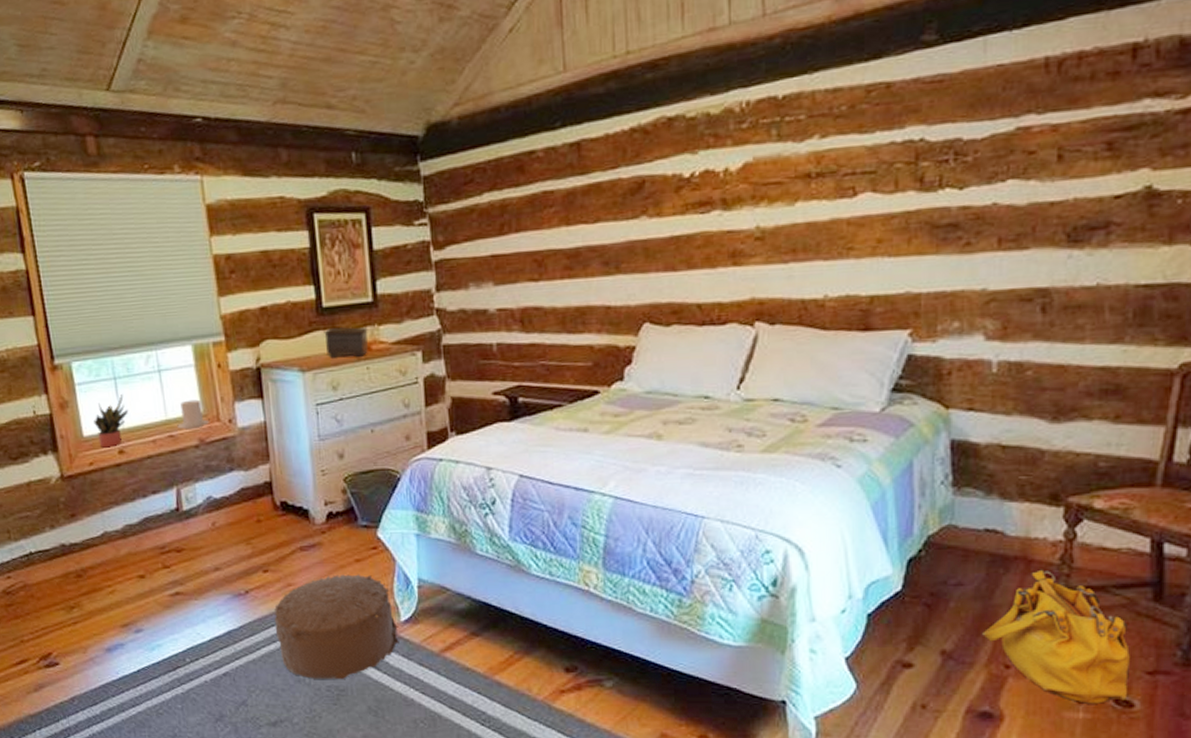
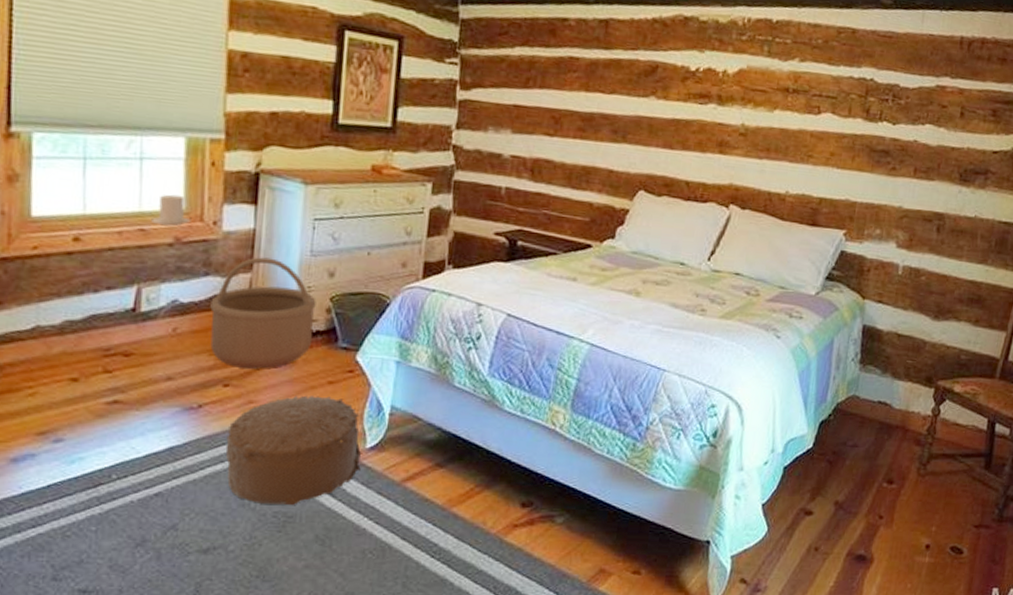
potted plant: present [94,395,129,448] -> none [48,177,96,233]
basket: none [239,447,334,554] -> present [210,257,316,369]
jewelry box: present [324,327,368,358] -> none [333,145,382,180]
handbag: present [982,569,1130,704] -> none [866,438,966,550]

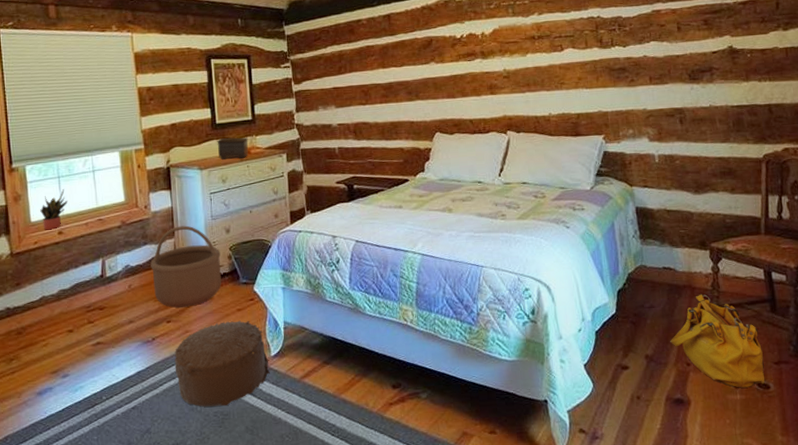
potted plant: none [48,177,96,233] -> present [40,189,68,230]
candle: present [151,194,191,227] -> none [105,191,130,215]
jewelry box: none [333,145,382,180] -> present [217,137,248,160]
handbag: none [866,438,966,550] -> present [670,293,765,388]

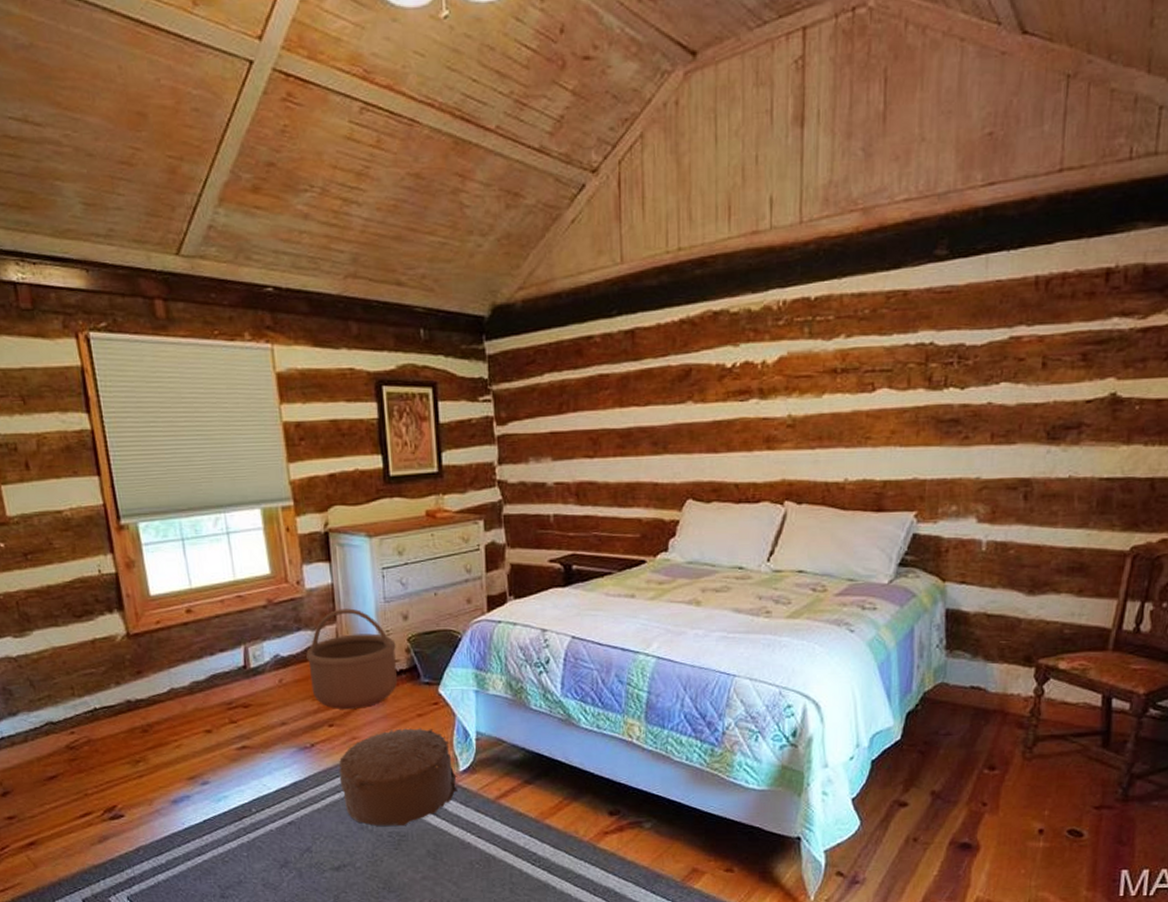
potted plant: present [40,189,68,230] -> none [161,555,197,607]
jewelry box: present [217,137,248,160] -> none [391,495,433,525]
handbag: present [670,293,765,388] -> none [965,721,1082,834]

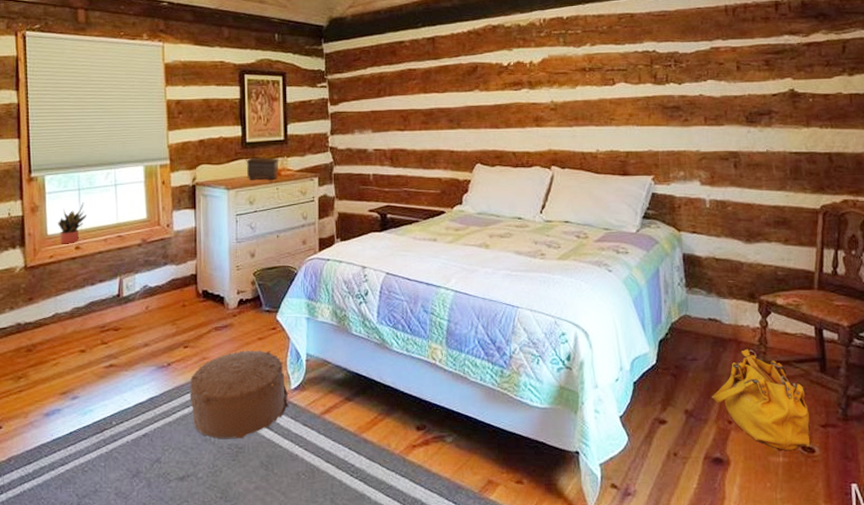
potted plant: none [161,555,197,607] -> present [58,202,88,244]
basket: present [306,608,397,709] -> none [170,247,244,333]
jewelry box: none [391,495,433,525] -> present [246,158,279,181]
handbag: none [965,721,1082,834] -> present [712,348,810,450]

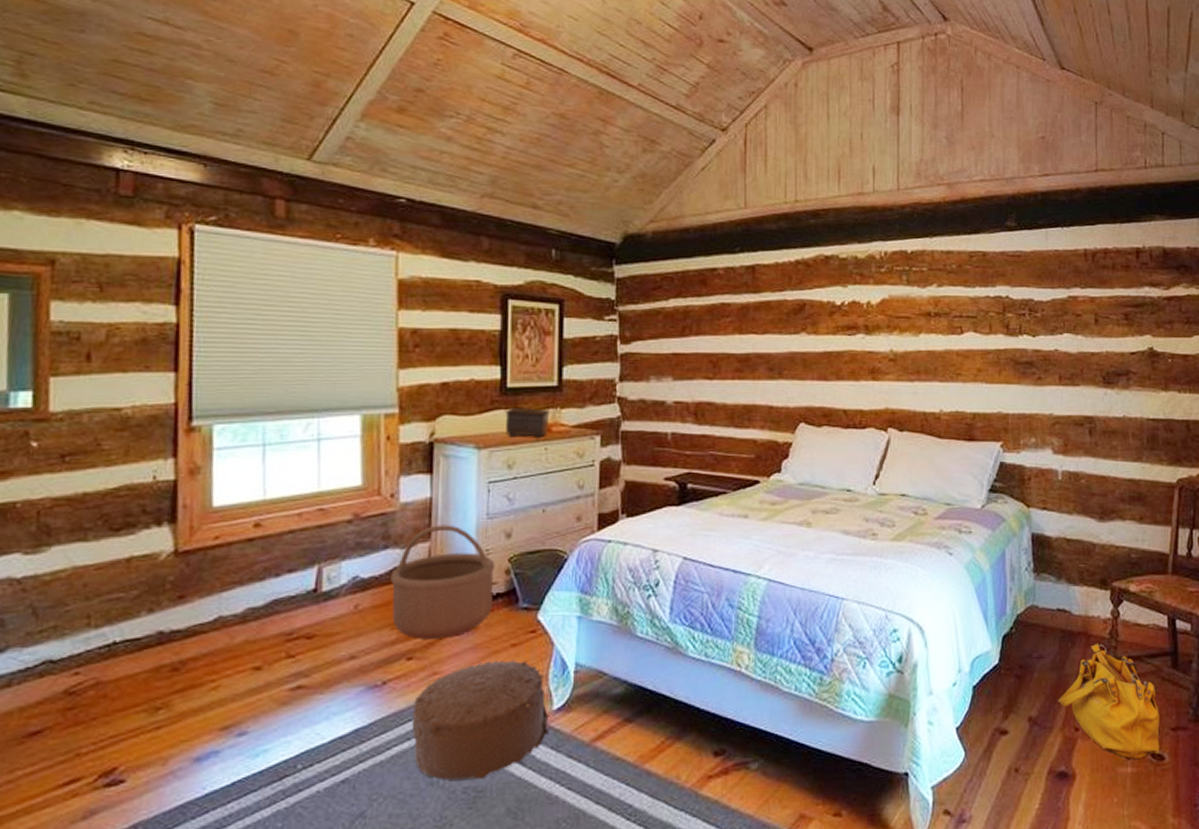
potted plant: present [58,202,88,244] -> none [229,463,275,520]
basket: none [170,247,244,333] -> present [391,525,495,639]

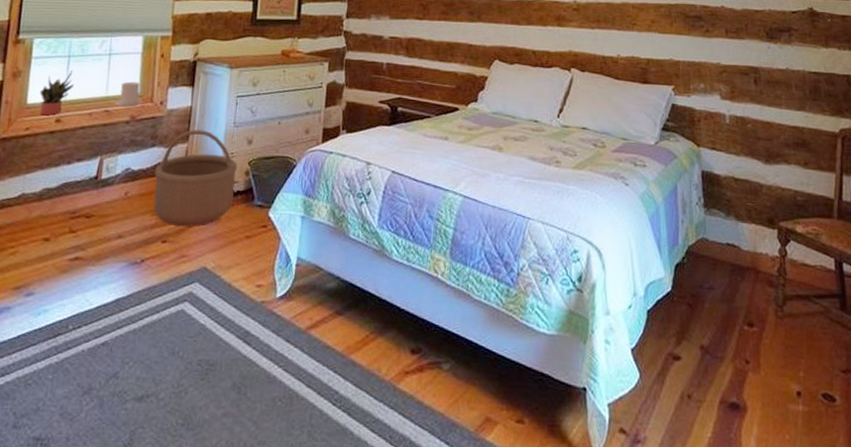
potted plant: none [229,463,275,520] -> present [39,71,75,116]
candle: none [330,471,369,503] -> present [114,81,144,108]
pouf: present [411,660,549,780] -> none [160,249,272,353]
jewelry box: present [504,408,550,439] -> none [252,36,289,62]
handbag: present [1058,643,1160,759] -> none [729,279,830,398]

